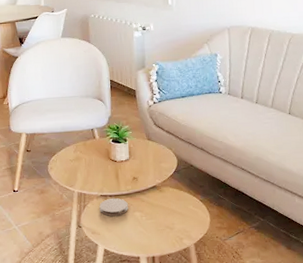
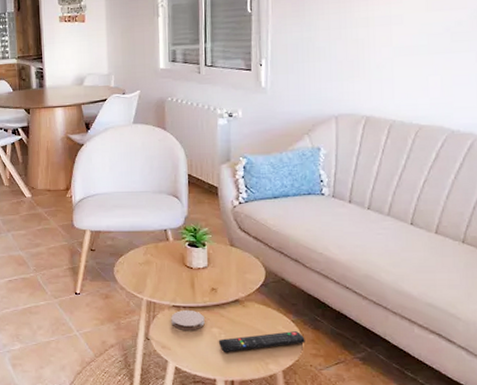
remote control: none [140,209,212,232] -> present [218,331,305,352]

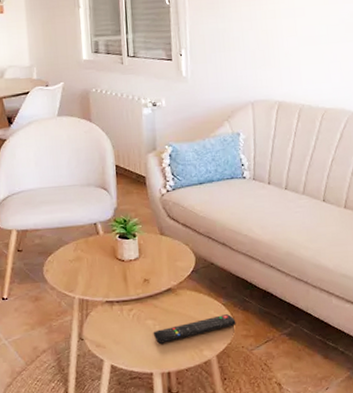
coaster: present [171,310,205,330] -> none [104,304,139,326]

